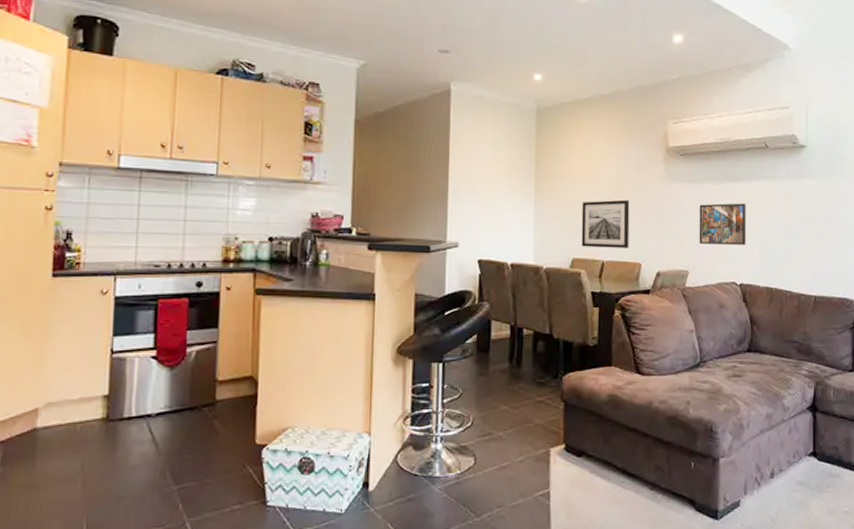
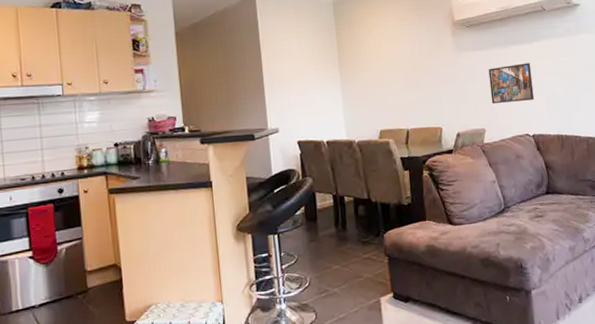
wall art: present [581,199,630,248] -> none [383,72,430,119]

